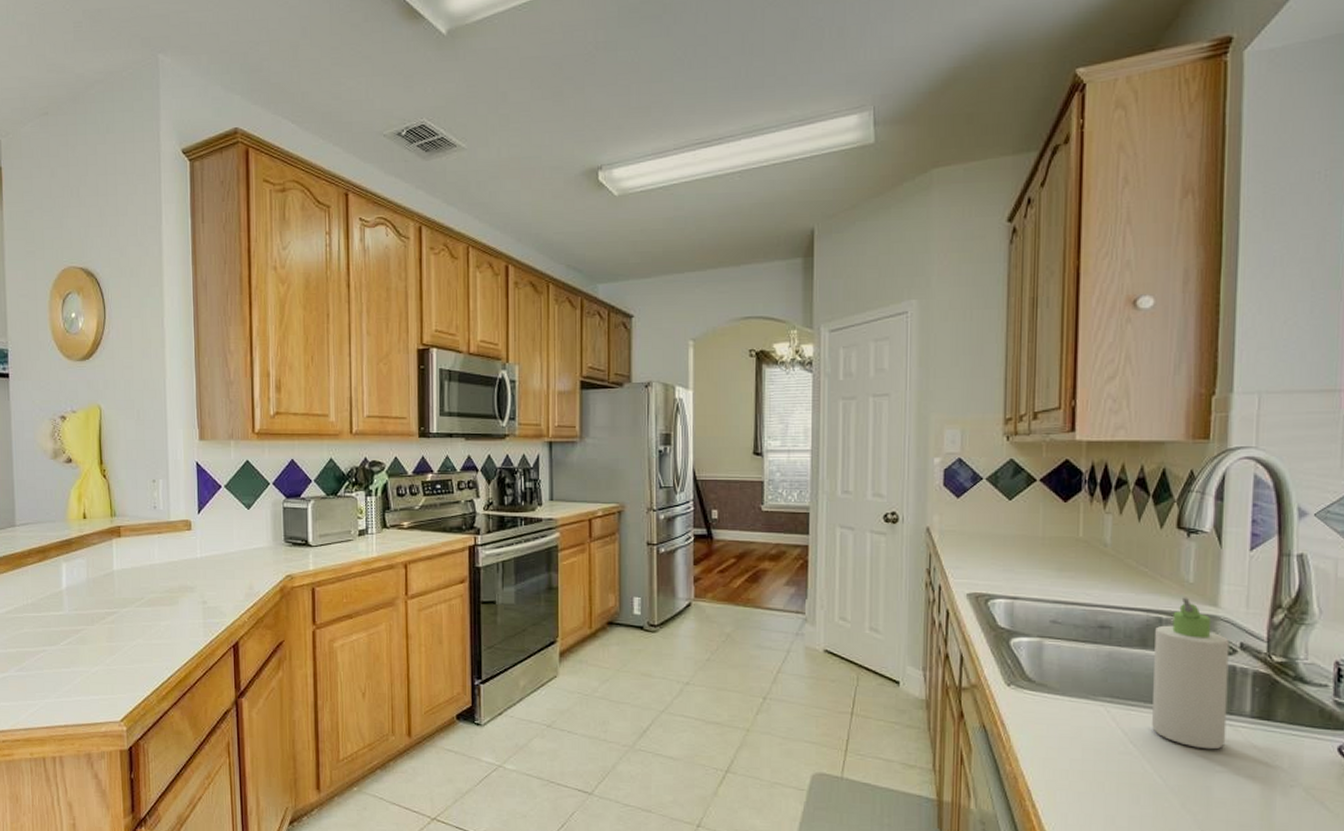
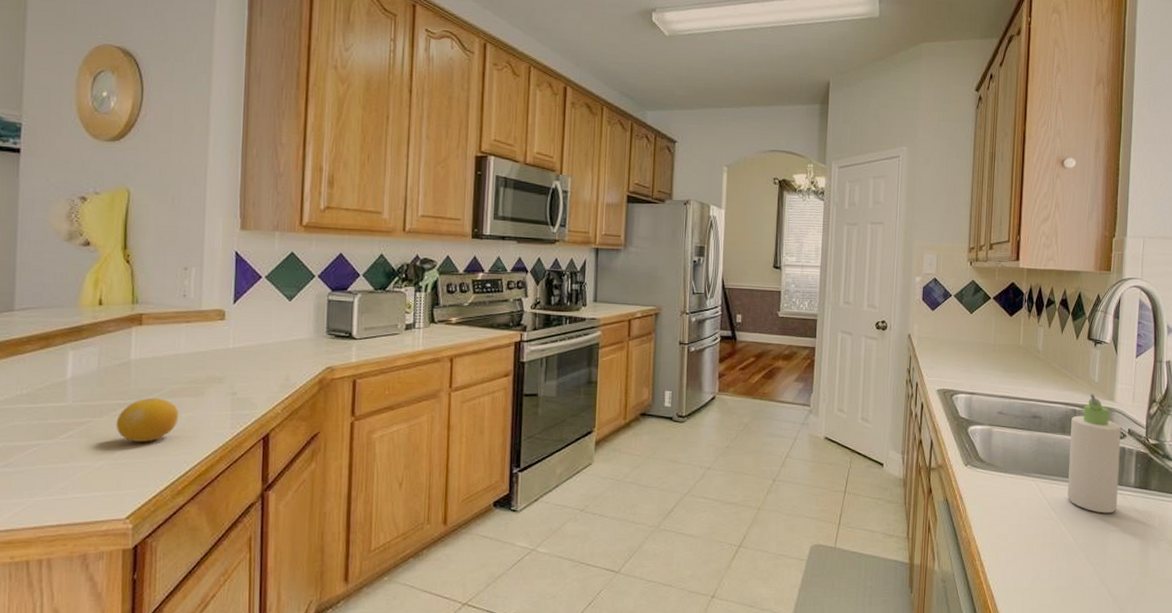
fruit: none [105,606,159,649] -> present [116,397,179,442]

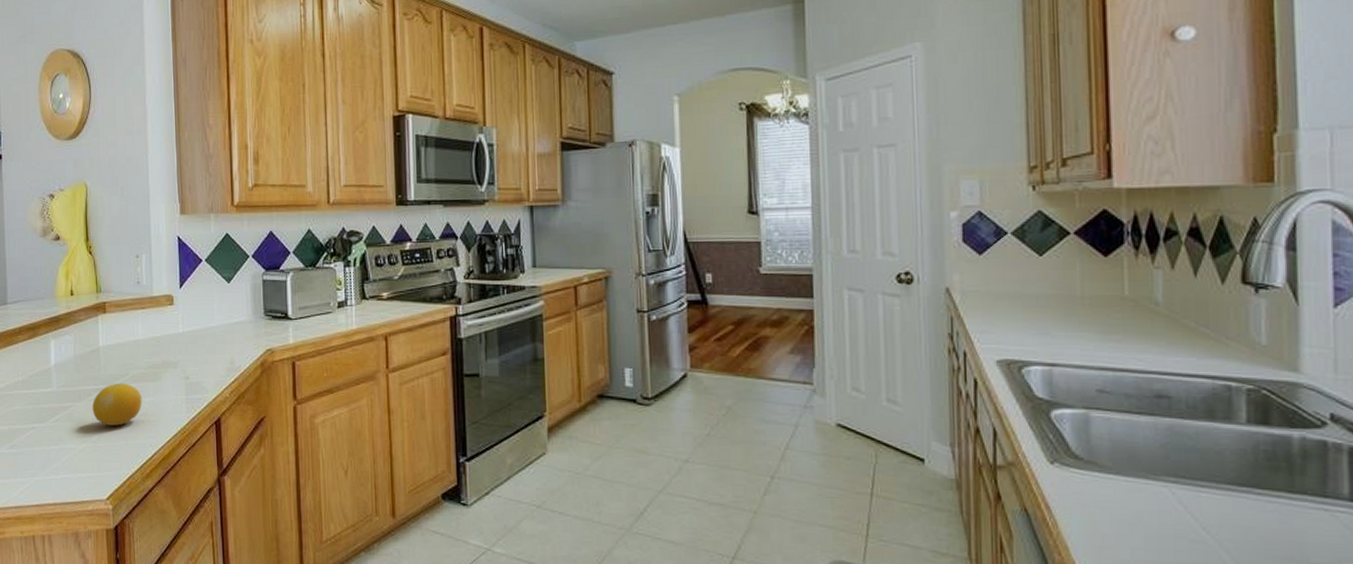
bottle: present [1067,393,1121,514] -> none [1224,361,1321,538]

